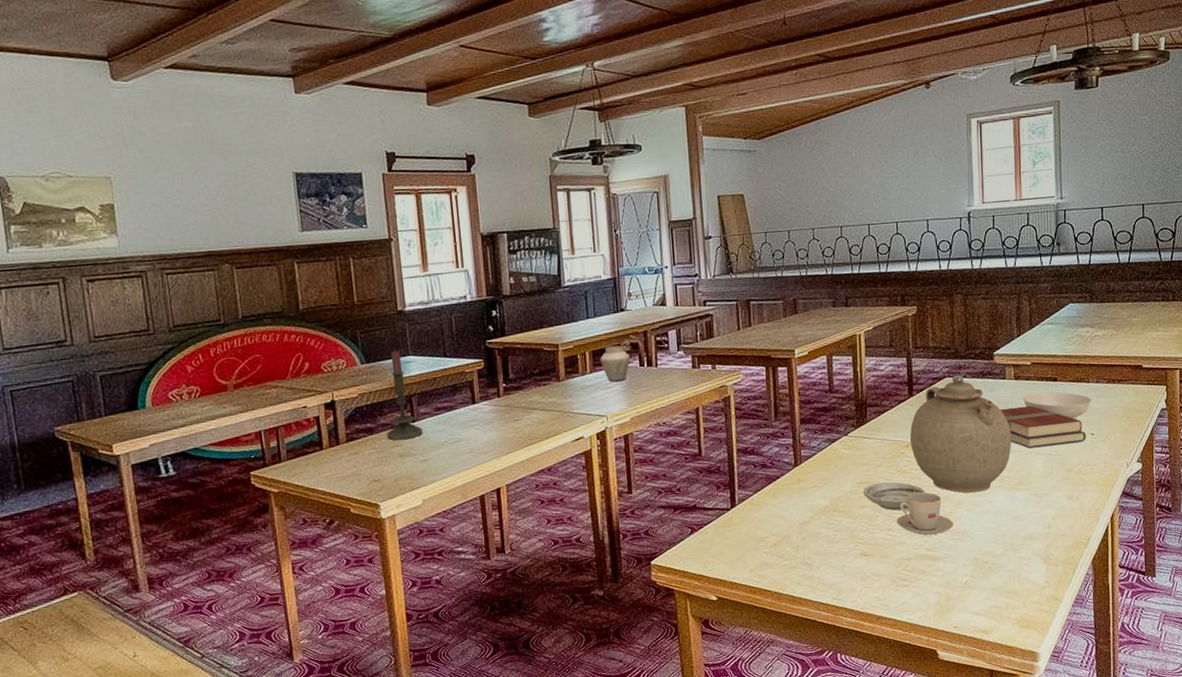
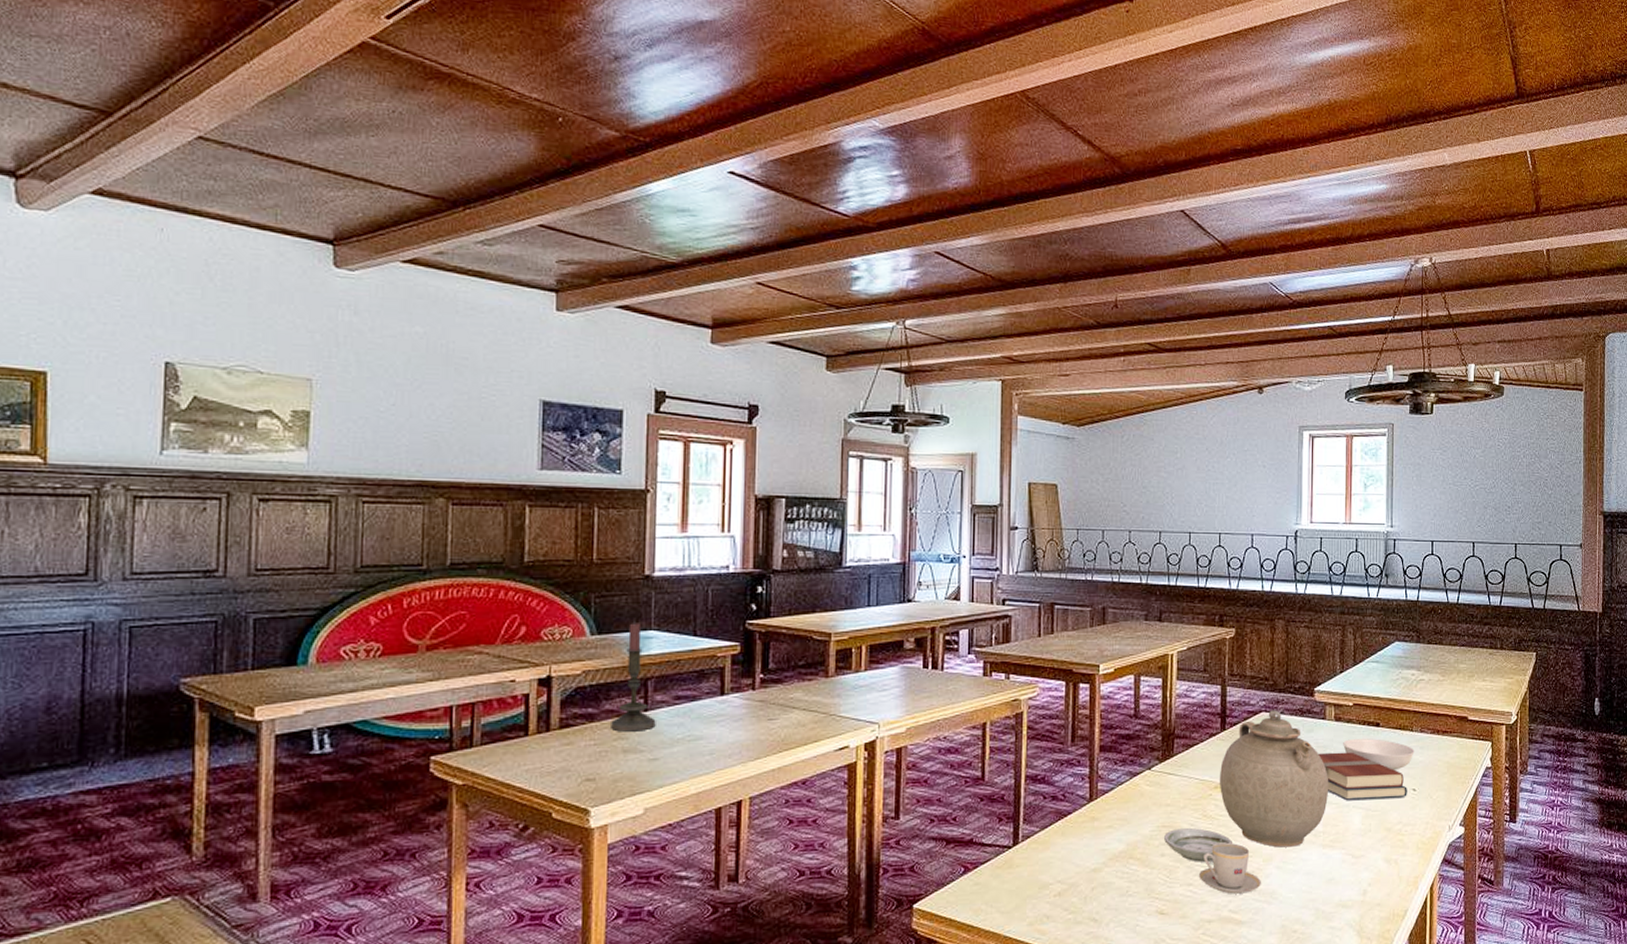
vase: present [600,333,644,383] -> none [878,629,931,684]

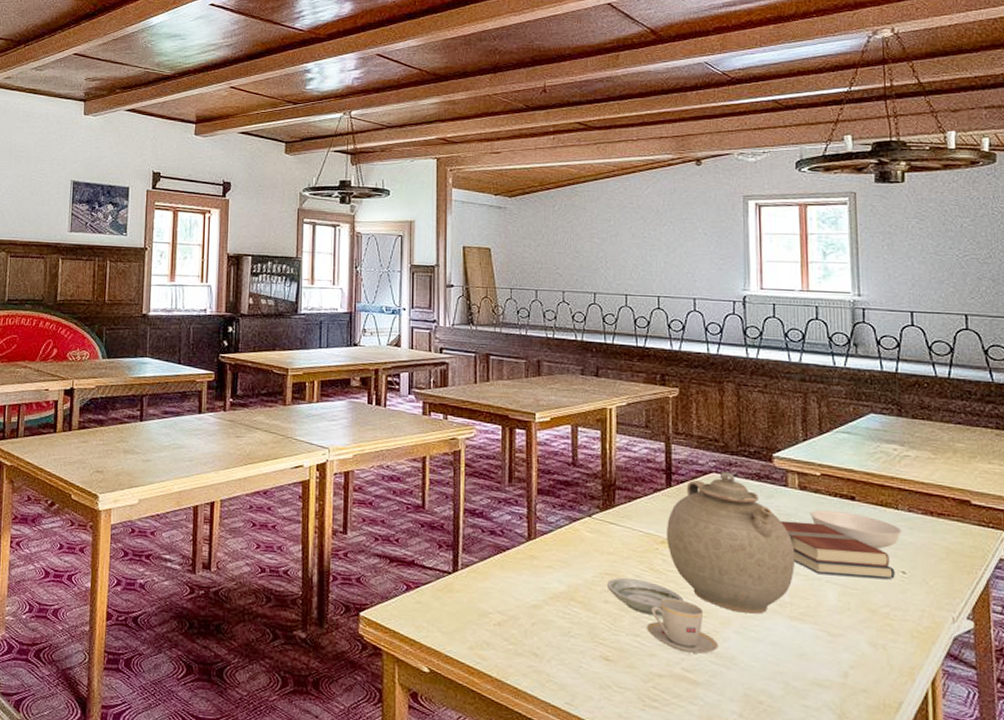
candle: present [611,621,656,732] -> none [115,349,149,437]

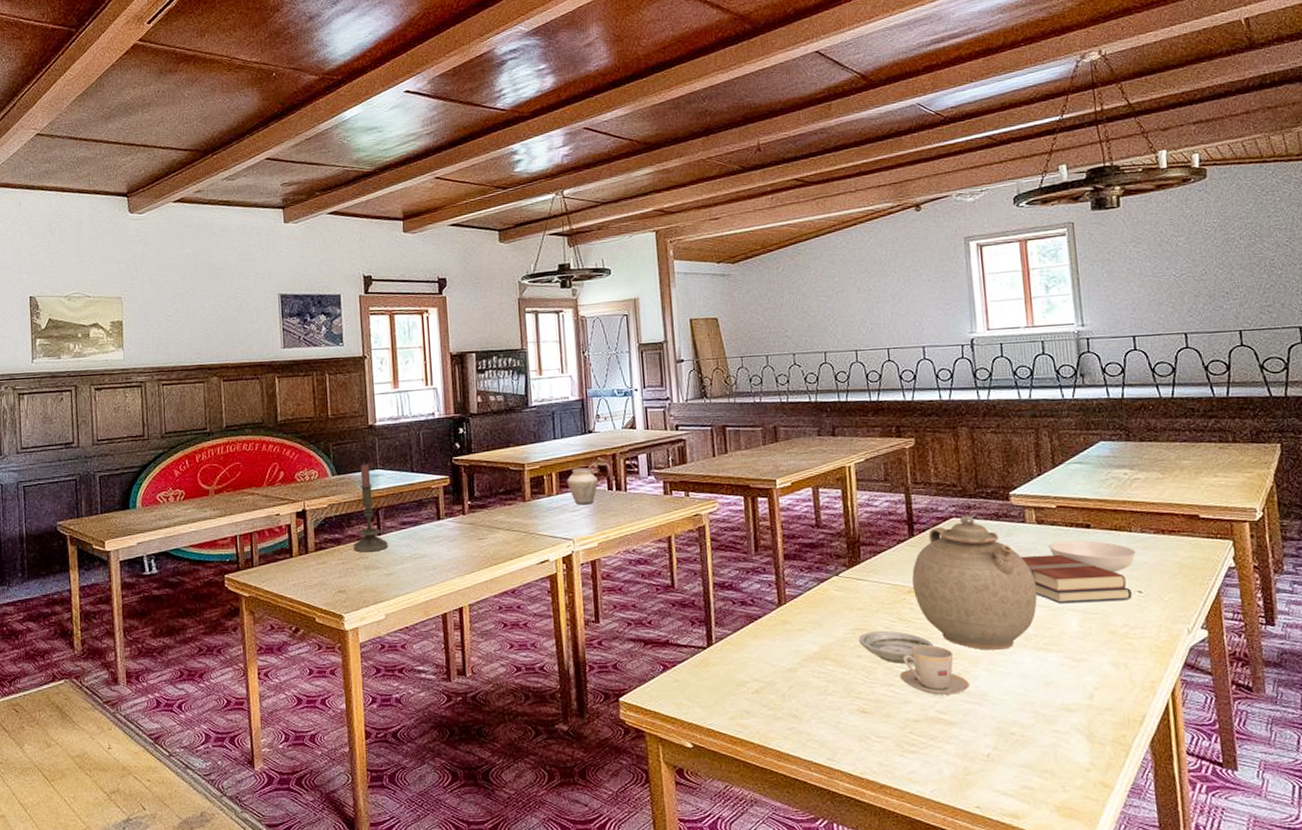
candle: none [115,349,149,437] -> present [353,463,388,553]
vase: none [328,370,374,416] -> present [567,456,613,505]

